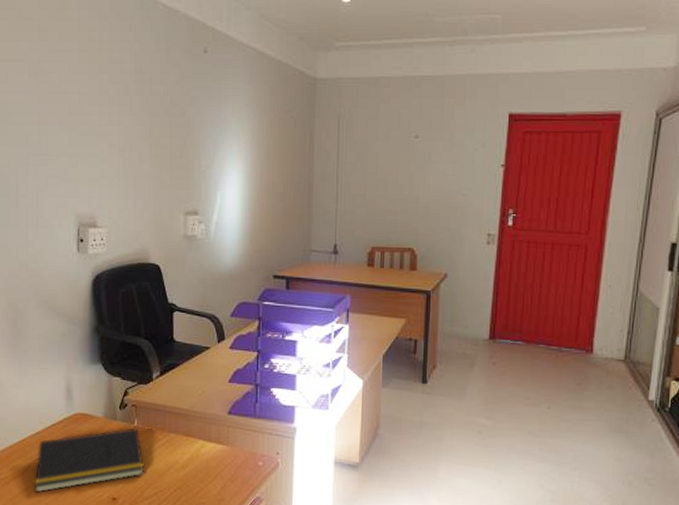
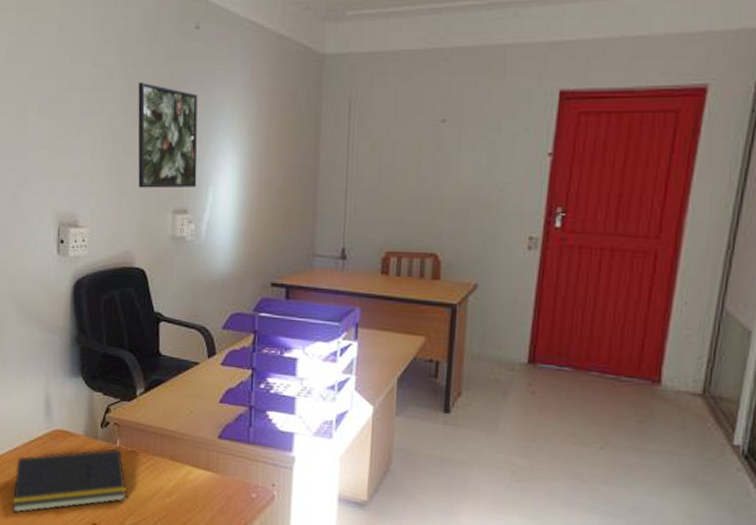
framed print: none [152,98,207,193] -> present [137,82,198,189]

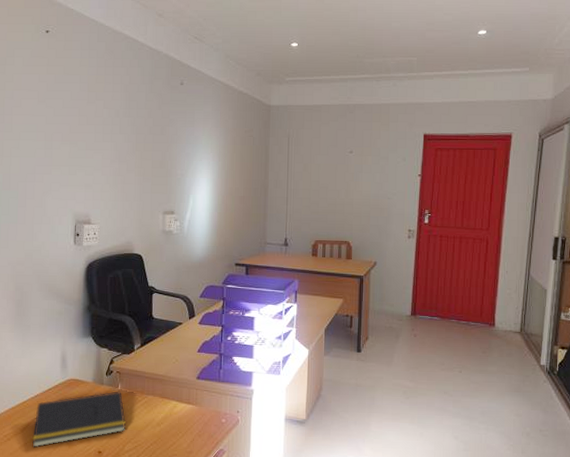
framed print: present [137,82,198,189] -> none [137,120,182,196]

